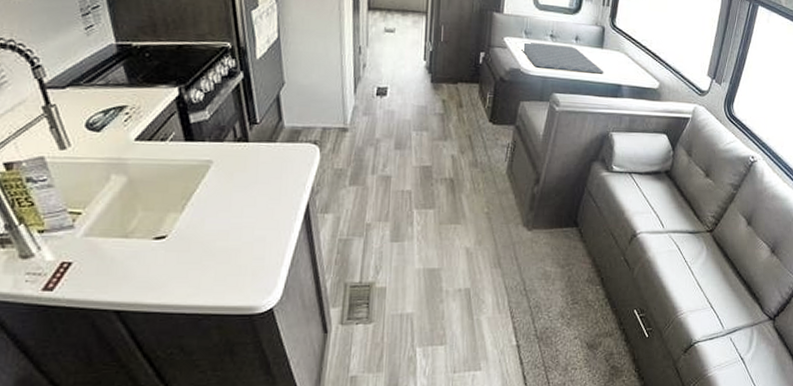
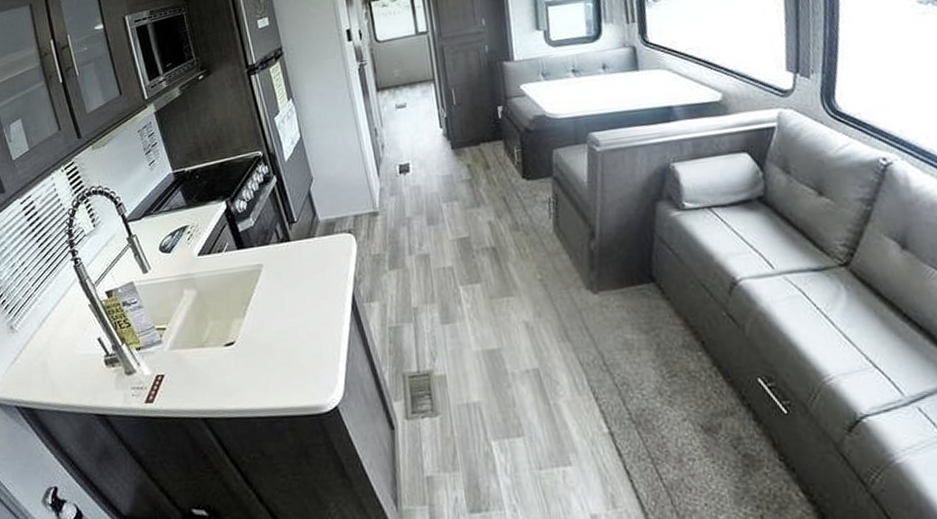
placemat: present [522,41,604,74] -> none [541,76,647,109]

